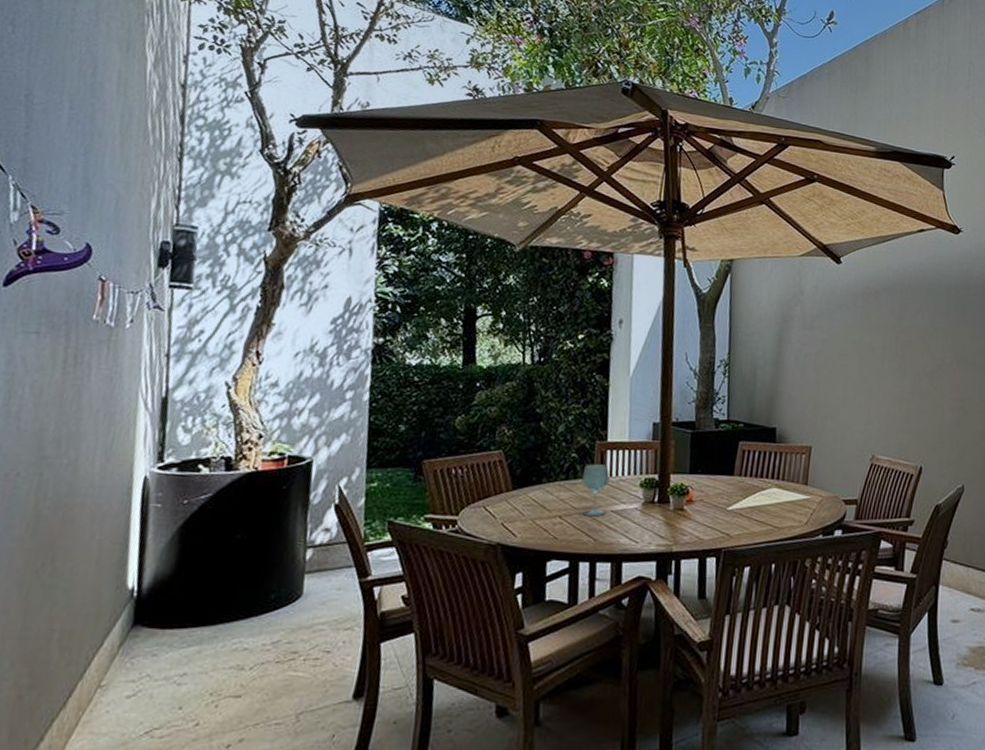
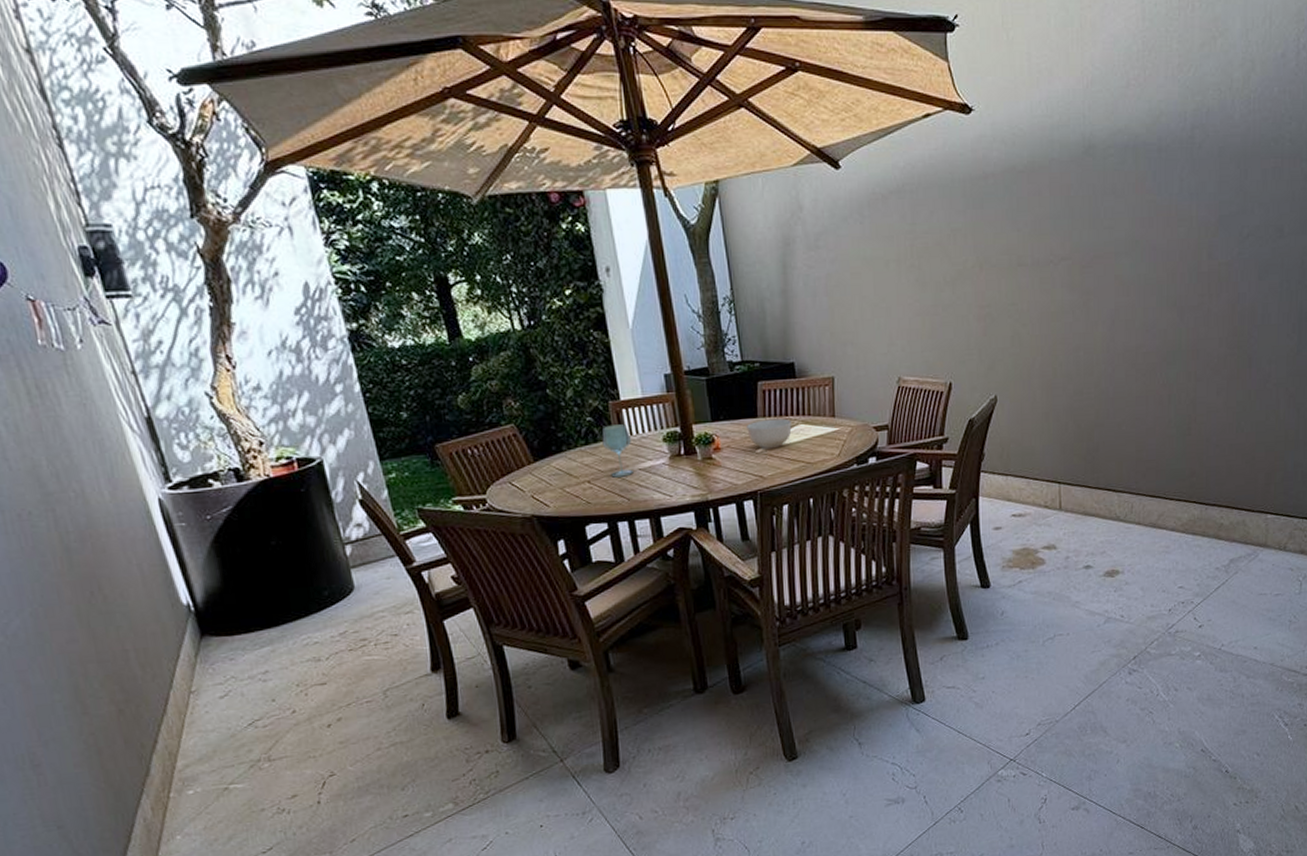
bowl: none [721,478,765,509] -> present [747,418,792,450]

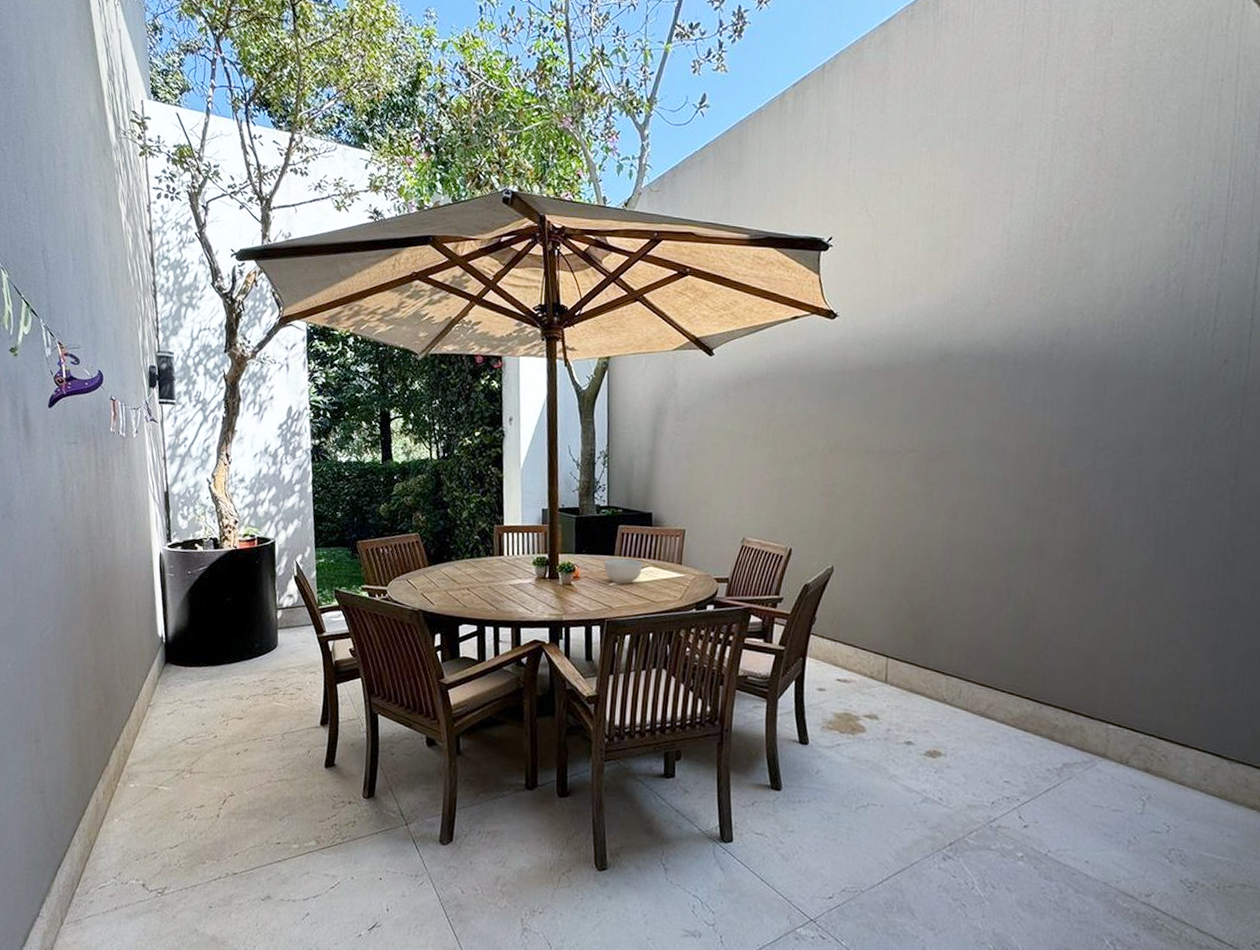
wine glass: present [602,424,633,478] -> none [484,544,508,589]

